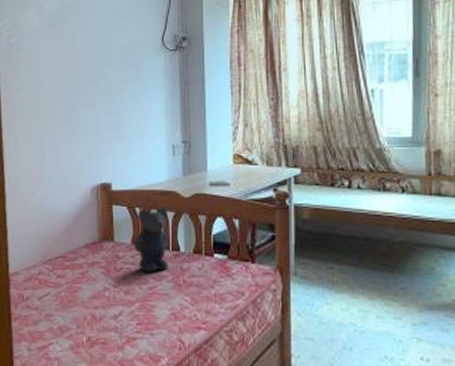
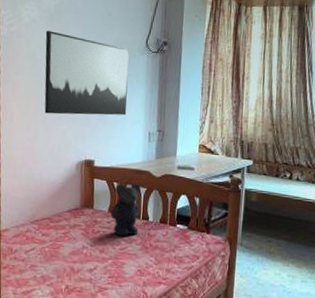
wall art: none [48,38,145,133] -> present [44,31,129,116]

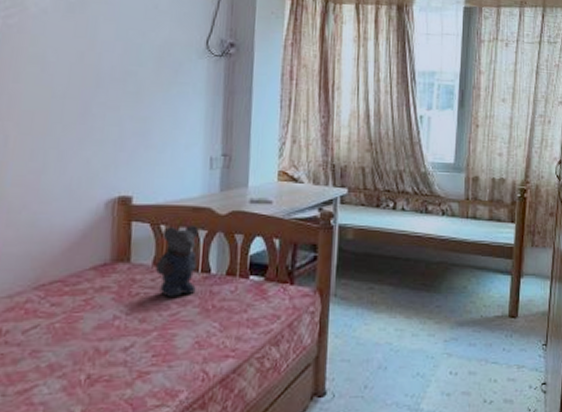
wall art: present [44,31,129,116] -> none [57,25,183,137]

